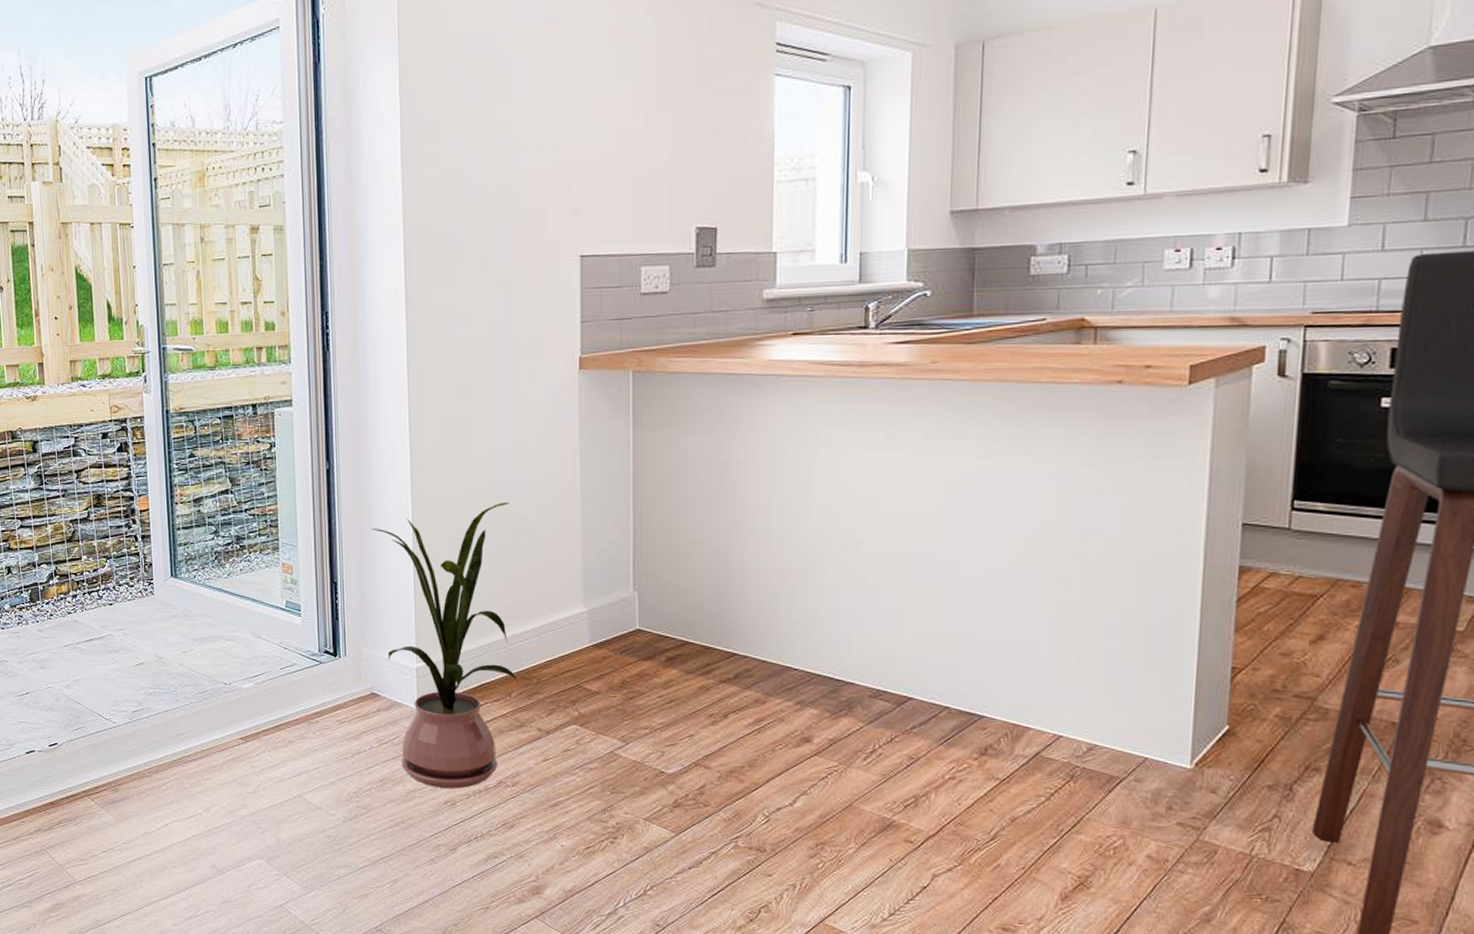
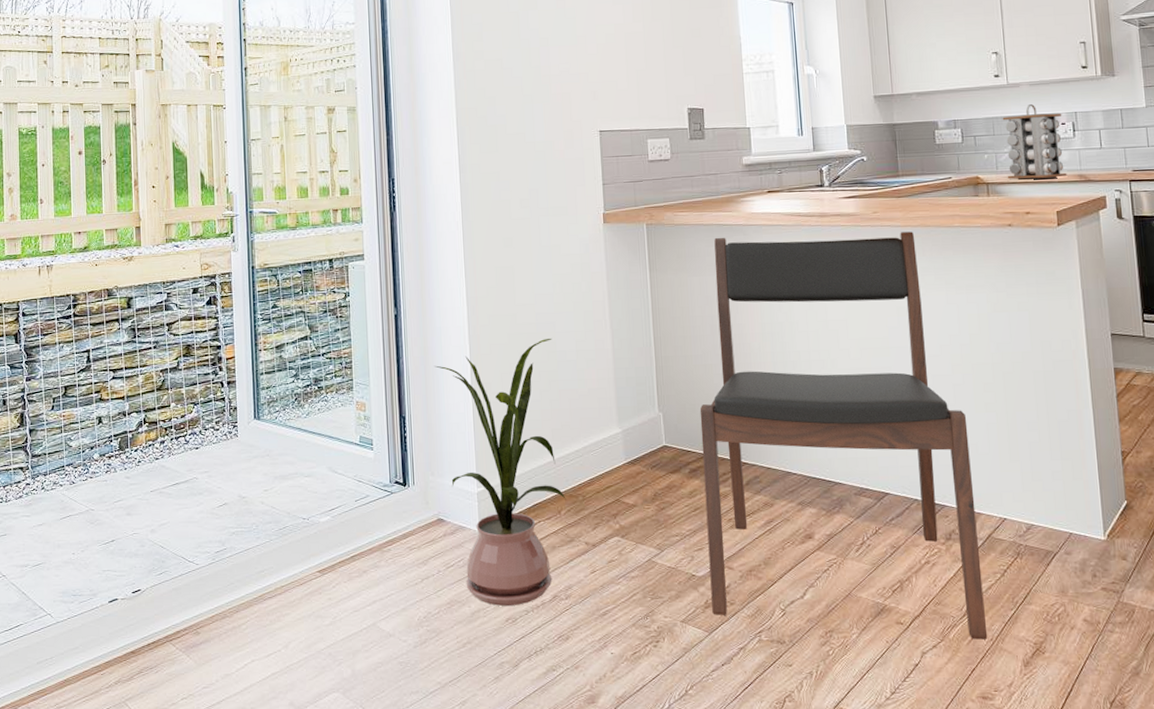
dining chair: none [682,387,1026,868] -> present [699,231,988,640]
spice rack: none [1125,221,1219,324] -> present [1002,103,1067,181]

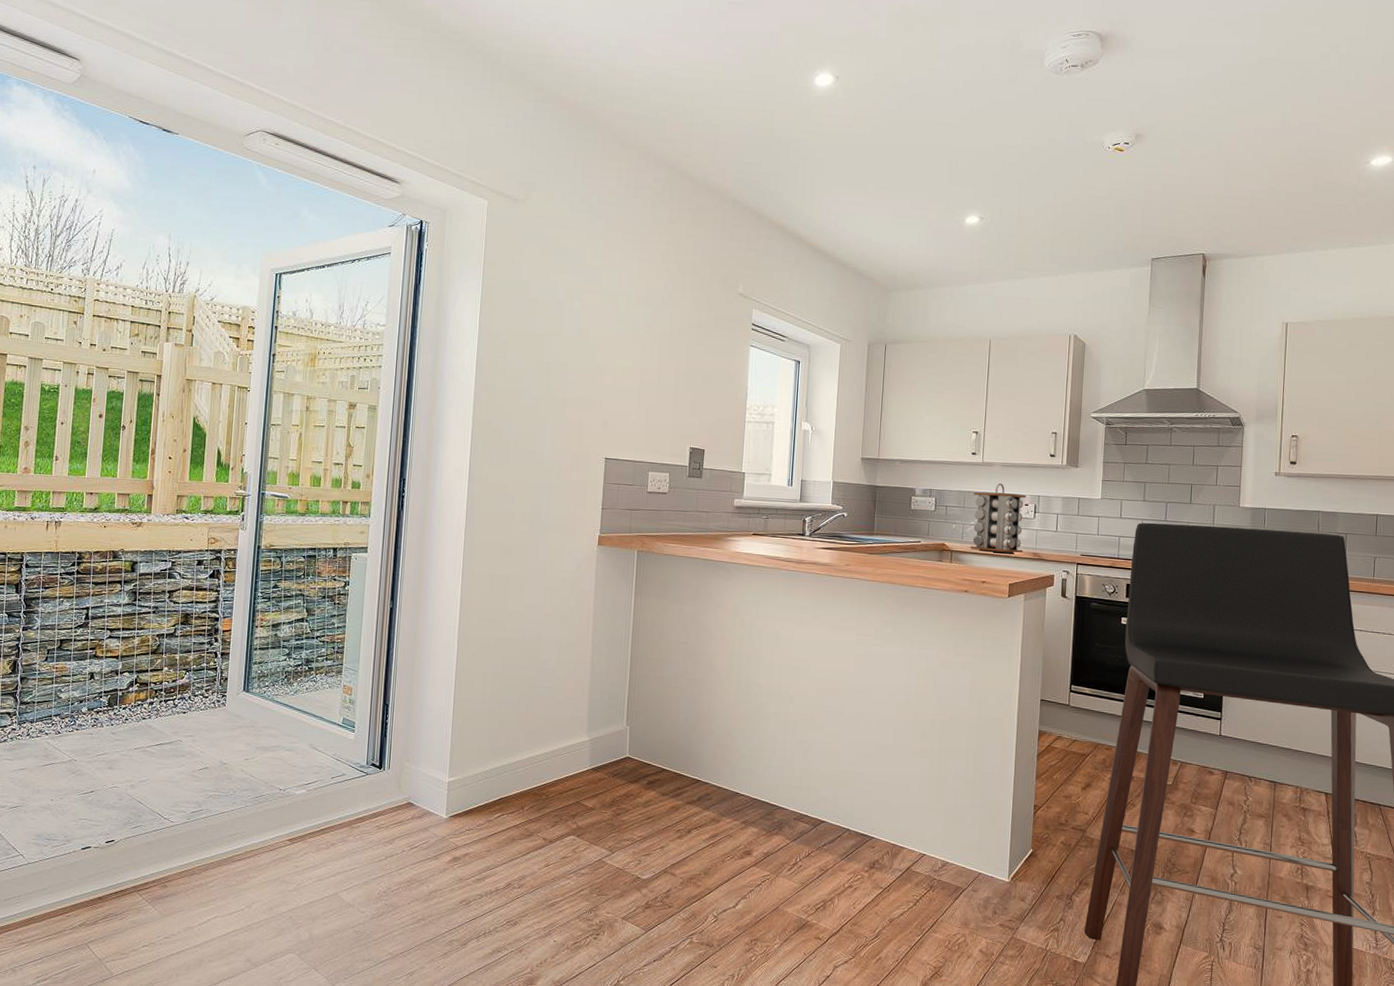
house plant: present [434,339,566,606] -> none [421,646,536,889]
dining chair: present [699,231,988,640] -> none [651,570,903,960]

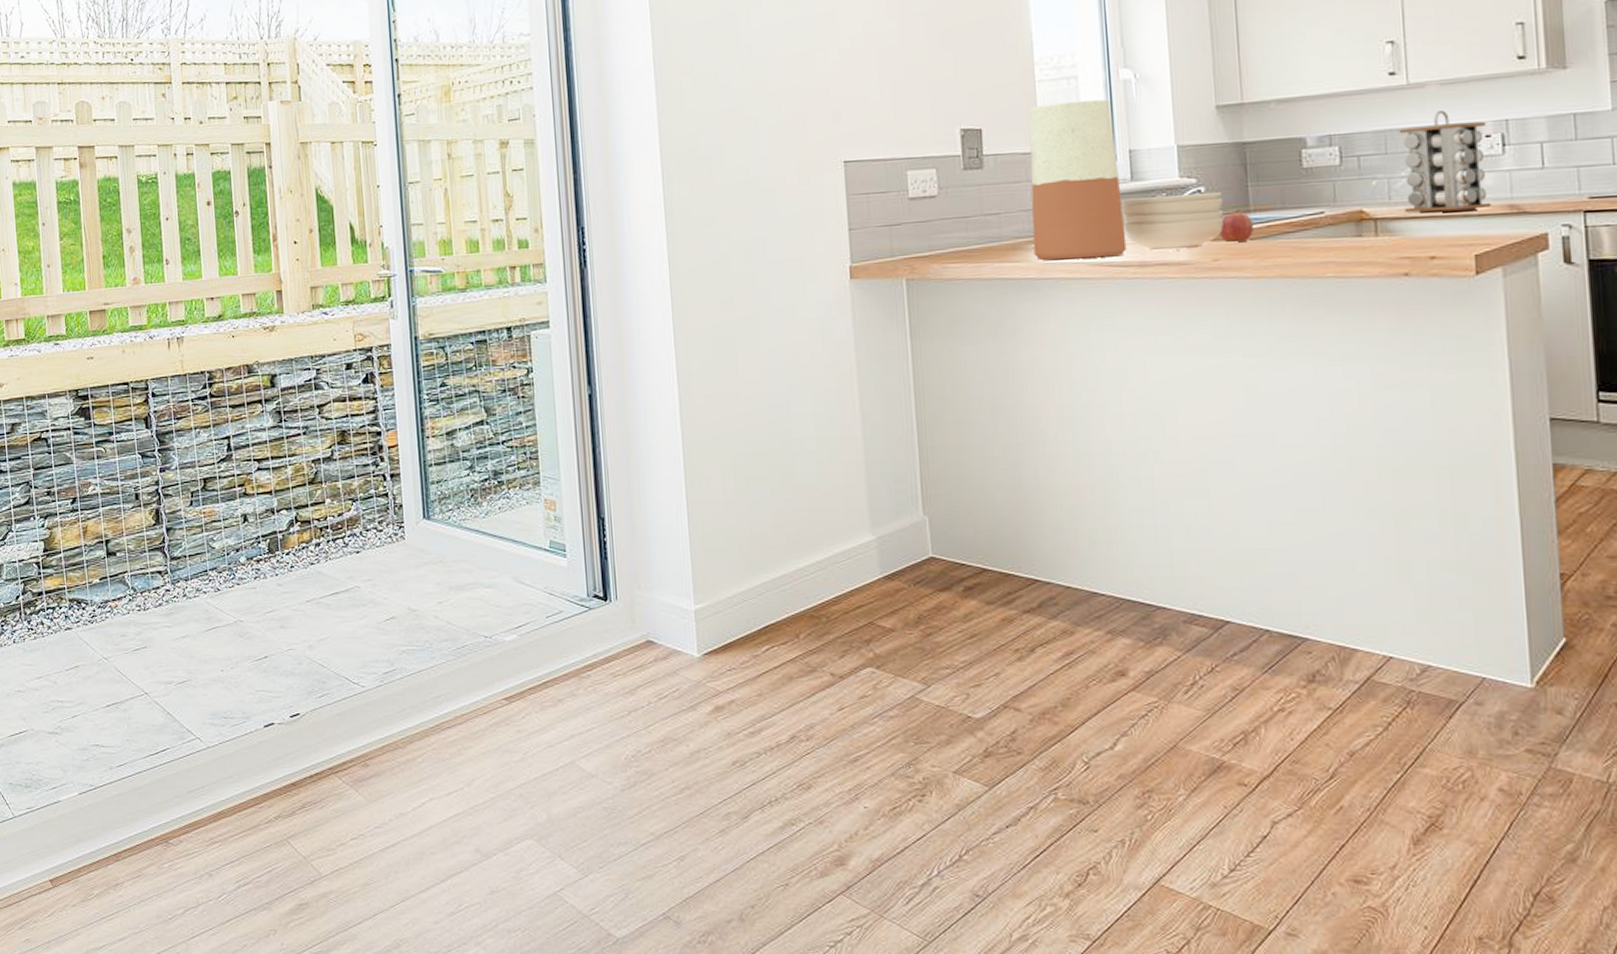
vase: none [728,439,794,554] -> present [1029,99,1127,261]
bowl: none [790,514,858,555] -> present [1120,192,1225,251]
fruit: none [853,532,875,555] -> present [1220,209,1253,243]

